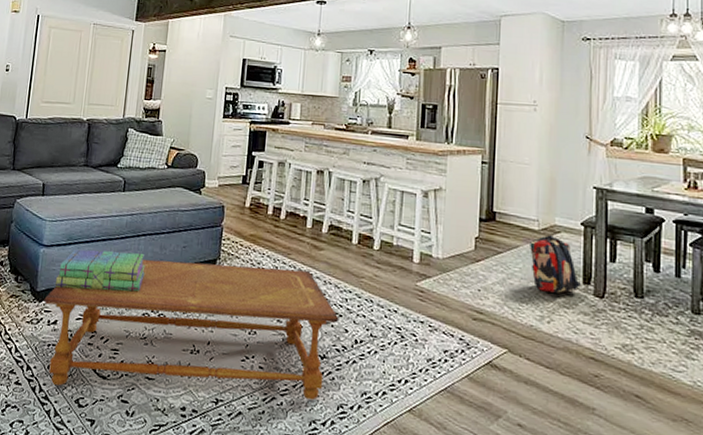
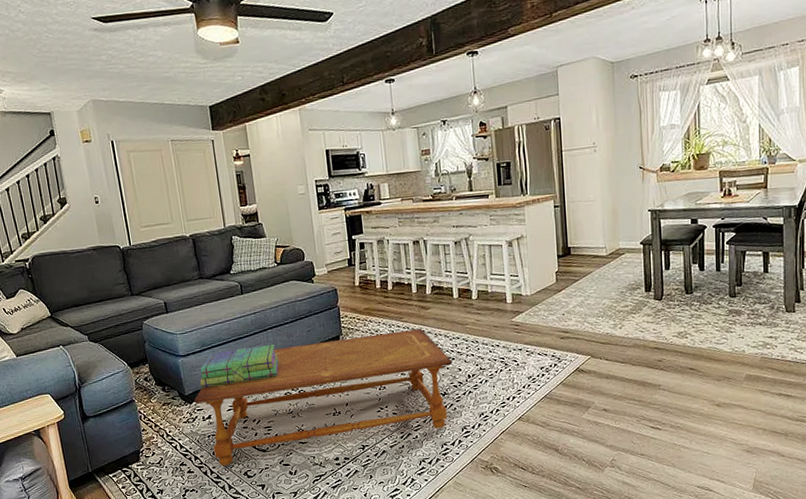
backpack: present [530,235,581,293] -> none [600,257,643,305]

